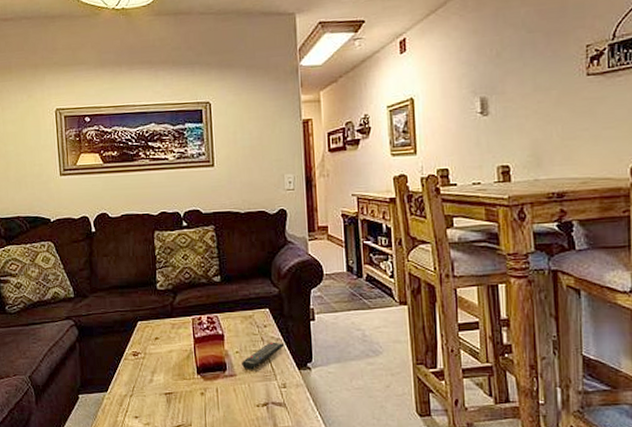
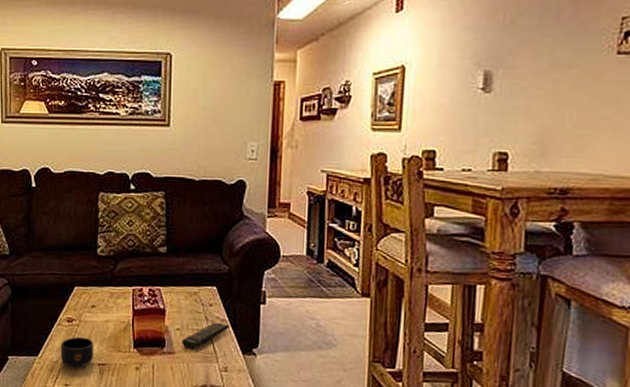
mug: none [128,369,161,399] -> present [60,336,94,368]

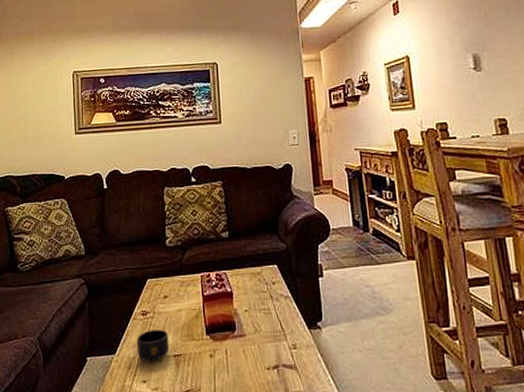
remote control: present [182,322,231,350] -> none [251,299,294,330]

